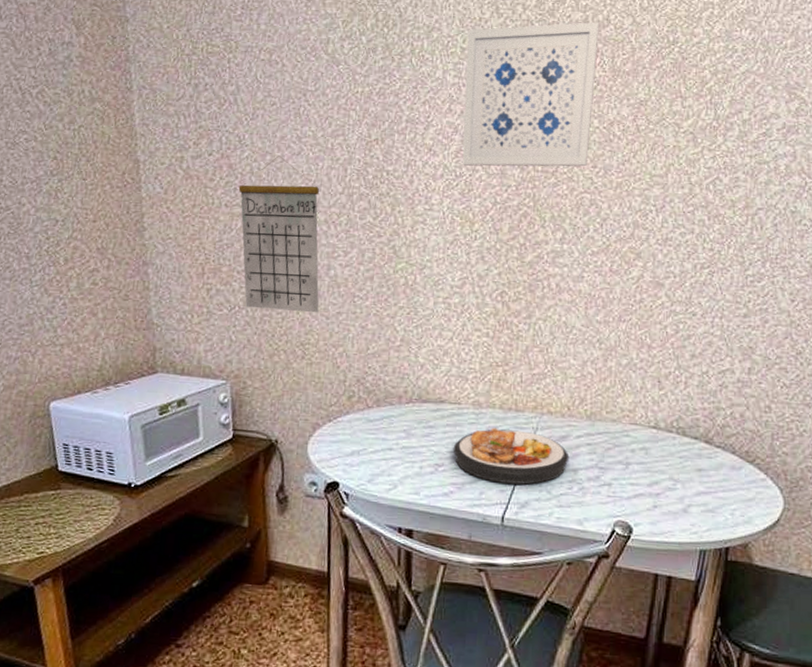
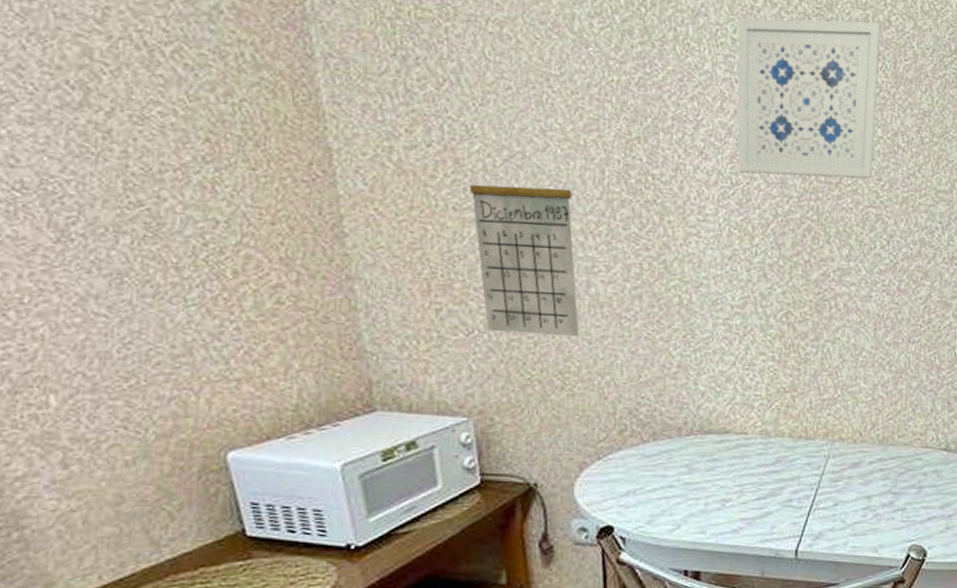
plate: present [452,427,570,485] -> none [740,457,863,515]

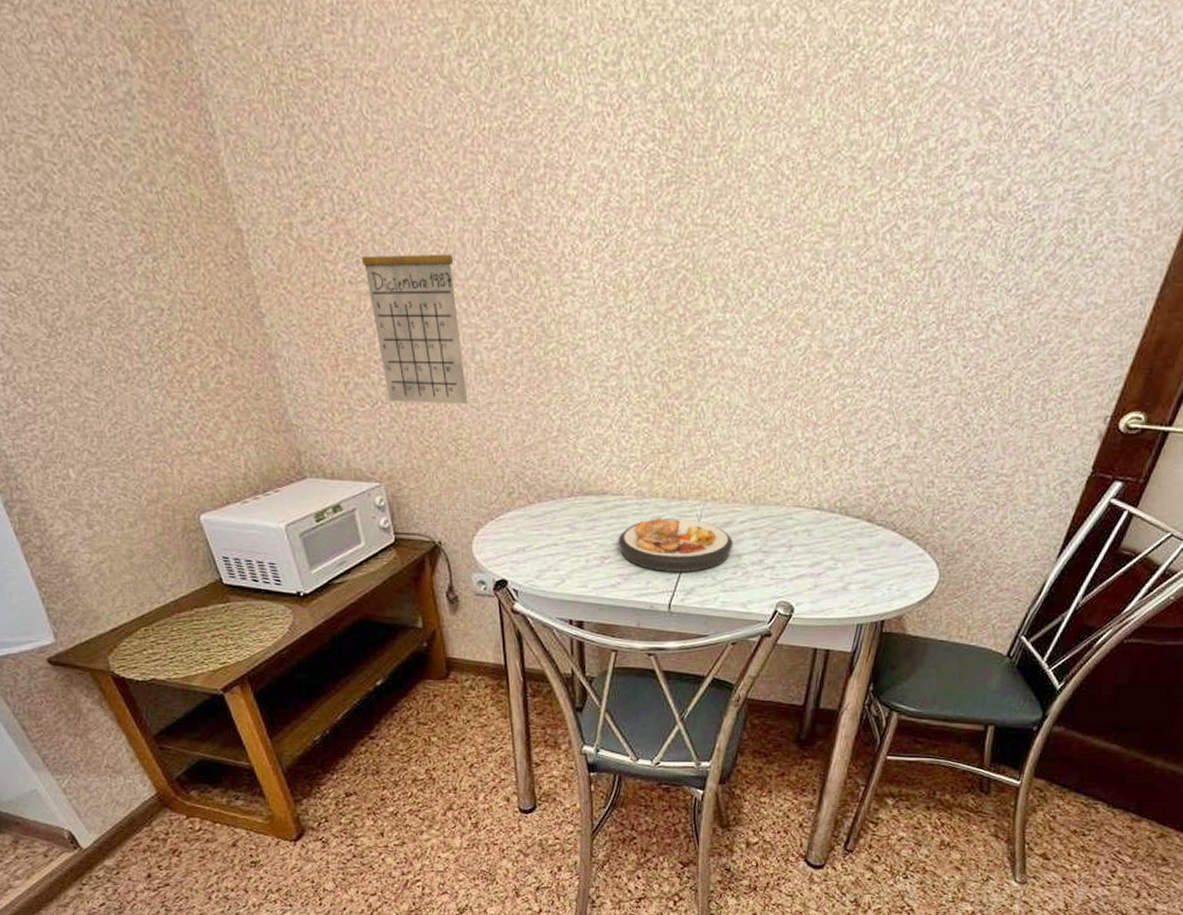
wall art: present [737,18,880,179] -> none [609,19,767,221]
plate: none [740,457,863,515] -> present [618,517,734,572]

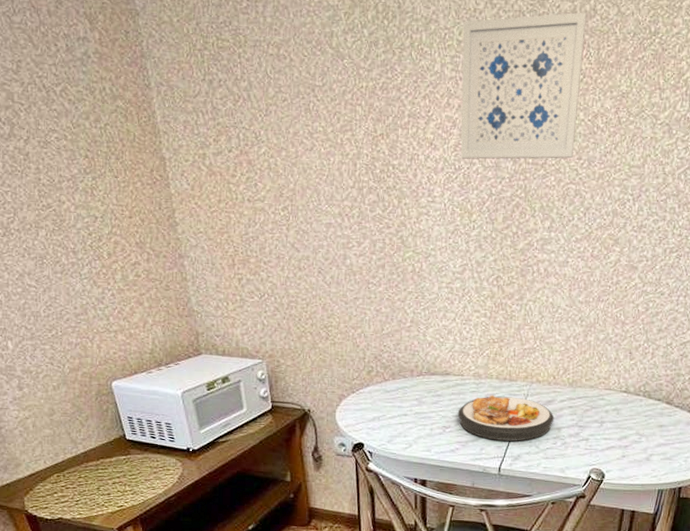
calendar: present [361,217,468,405] -> none [259,151,338,299]
wall art: none [609,19,767,221] -> present [460,12,587,160]

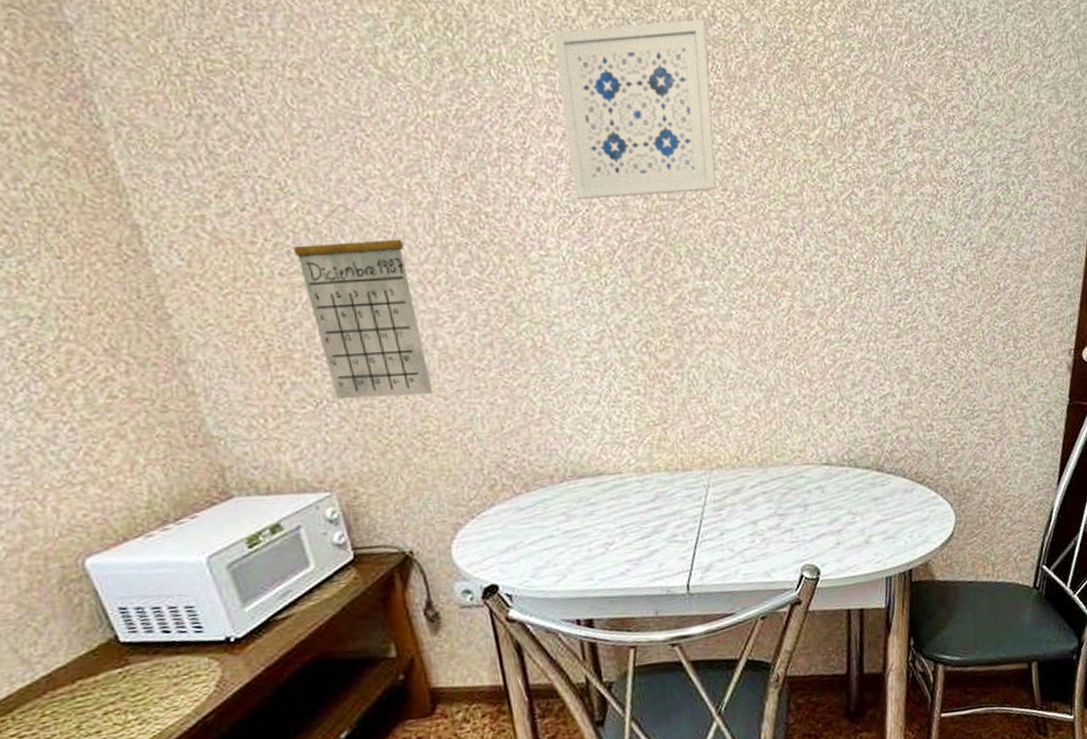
calendar: none [259,151,338,299] -> present [293,204,433,400]
plate: present [457,395,555,441] -> none [621,490,747,551]

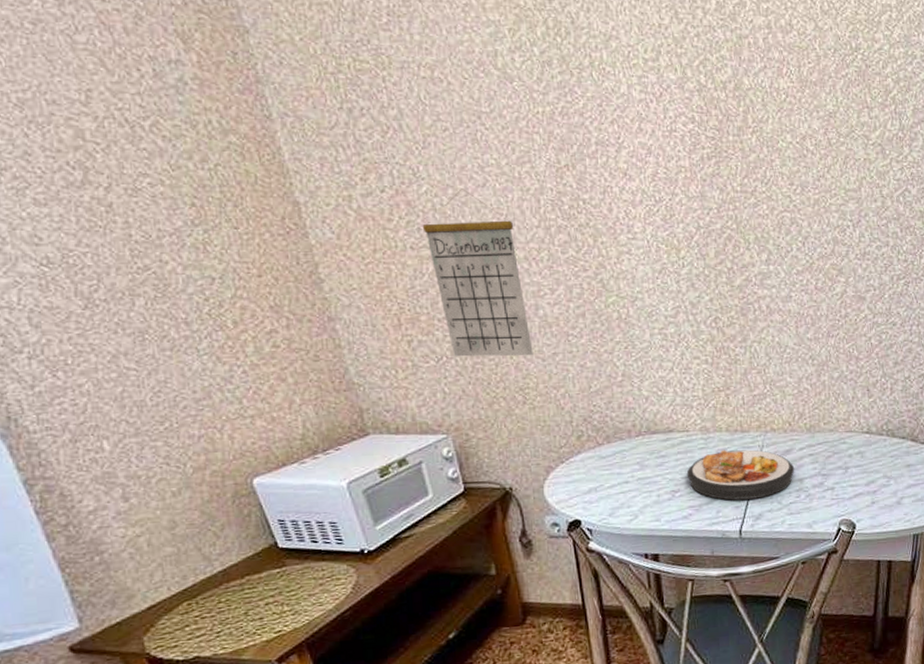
wall art: present [553,19,717,199] -> none [648,27,785,189]
plate: none [621,490,747,551] -> present [686,449,795,501]

